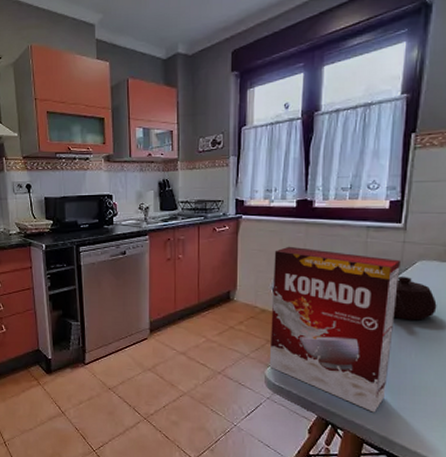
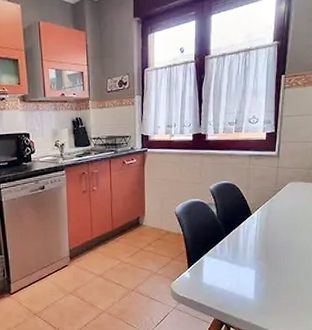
cereal box: present [269,246,402,413] -> none [174,174,276,311]
teapot: present [393,277,437,321] -> none [271,196,303,232]

